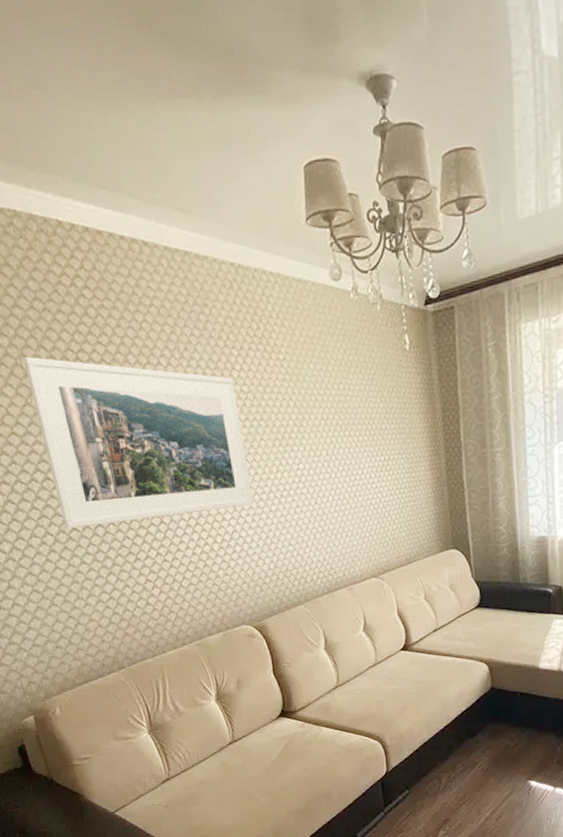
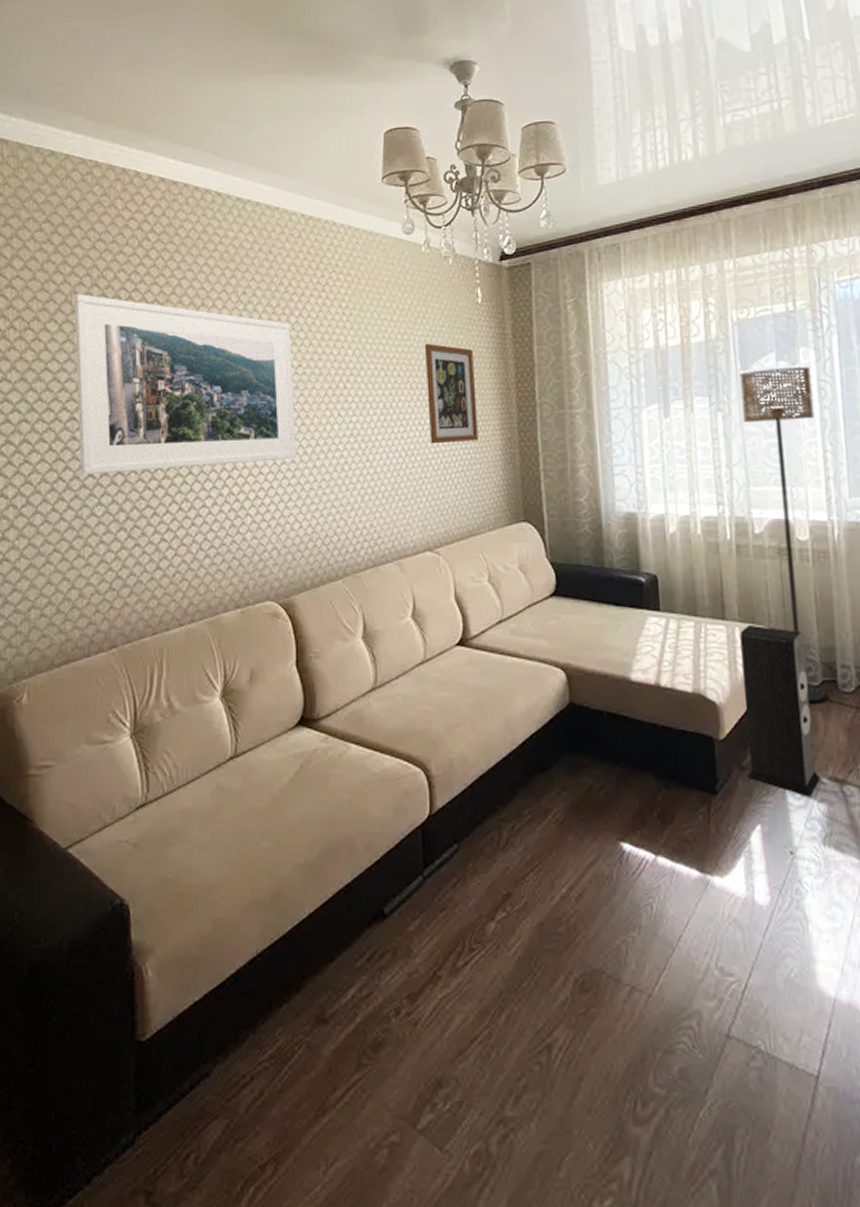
wall art: none [358,391,412,486] -> present [424,343,478,444]

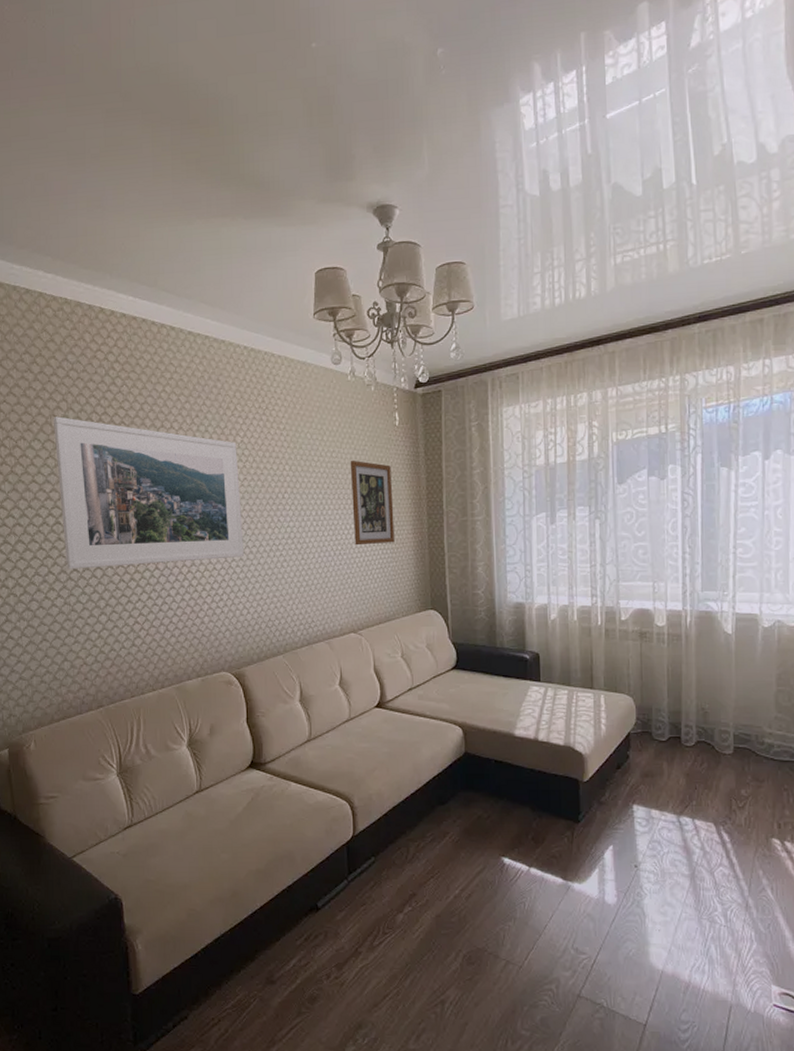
floor lamp: present [739,367,826,703] -> none [616,482,677,754]
speaker: present [740,624,820,795] -> none [604,692,662,824]

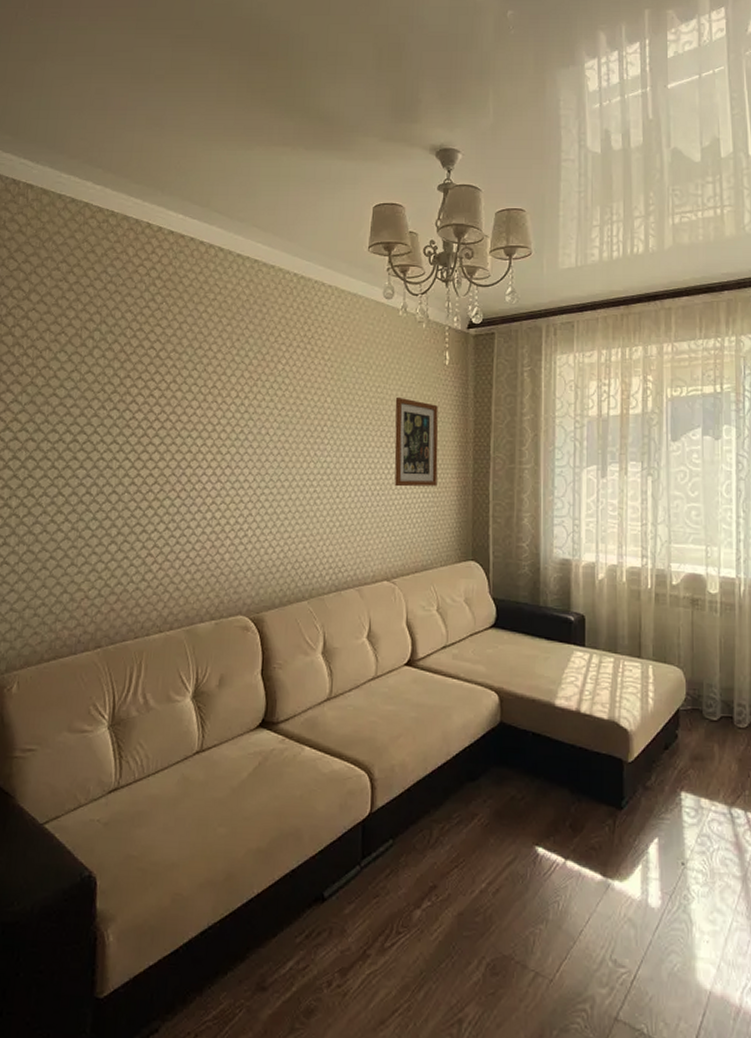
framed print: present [54,416,244,570] -> none [78,329,278,492]

